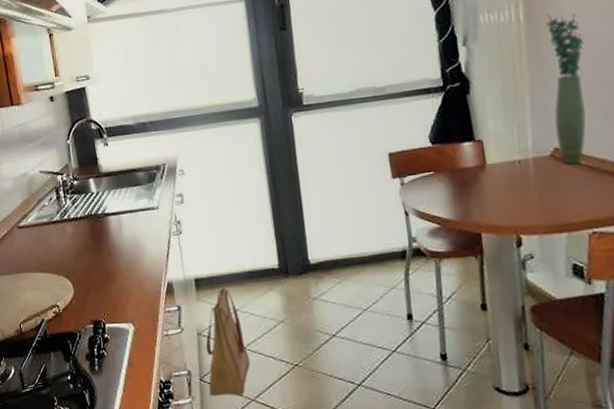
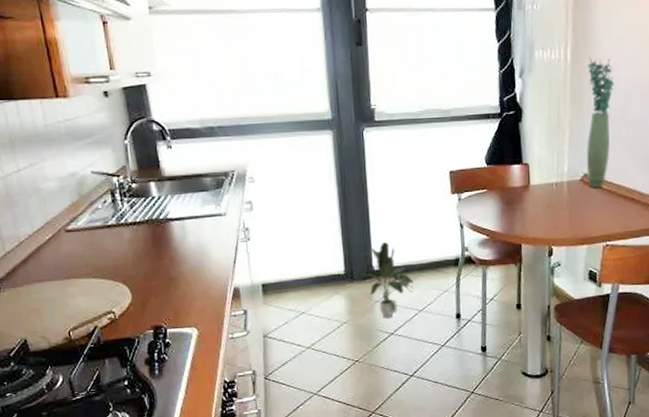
shopping bag: present [205,288,251,396] -> none [271,292,314,393]
potted plant: none [296,233,356,318] -> present [361,242,414,318]

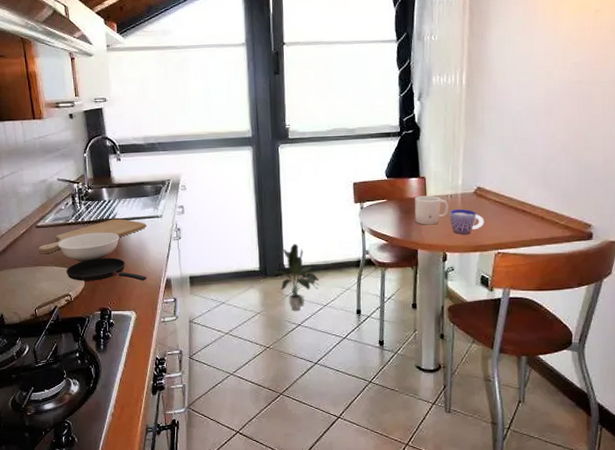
chopping board: none [70,218,208,265] -> present [38,218,147,255]
bowl: none [95,234,174,273] -> present [58,232,120,263]
frying pan: none [107,265,210,295] -> present [66,258,147,282]
mug: none [517,183,554,217] -> present [414,195,448,225]
cup: none [555,198,592,226] -> present [449,209,484,234]
vase: present [586,57,615,188] -> none [479,81,508,201]

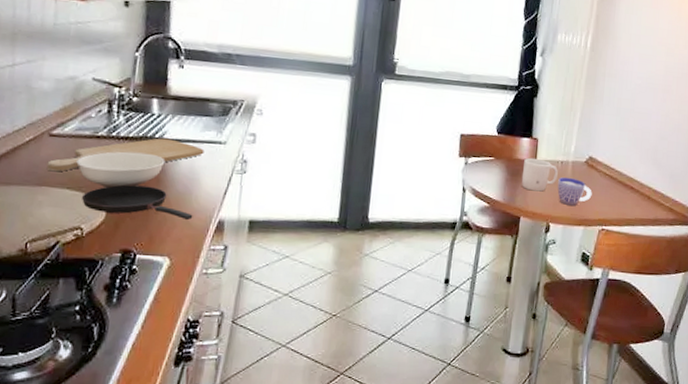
potted plant: present [273,244,320,311] -> none [354,195,408,274]

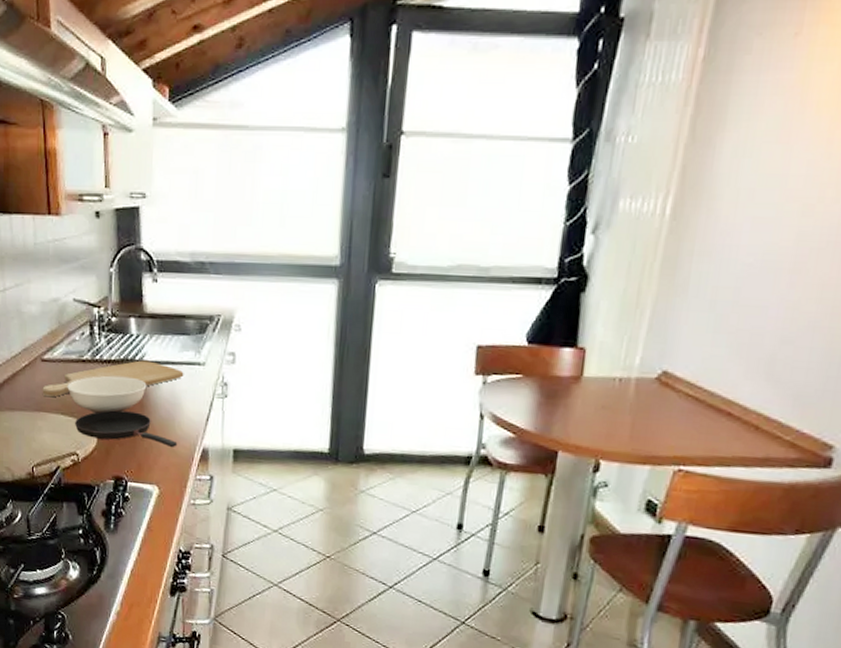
mug: present [521,158,558,192] -> none [560,374,614,419]
cup: present [557,177,592,206] -> none [612,400,666,438]

